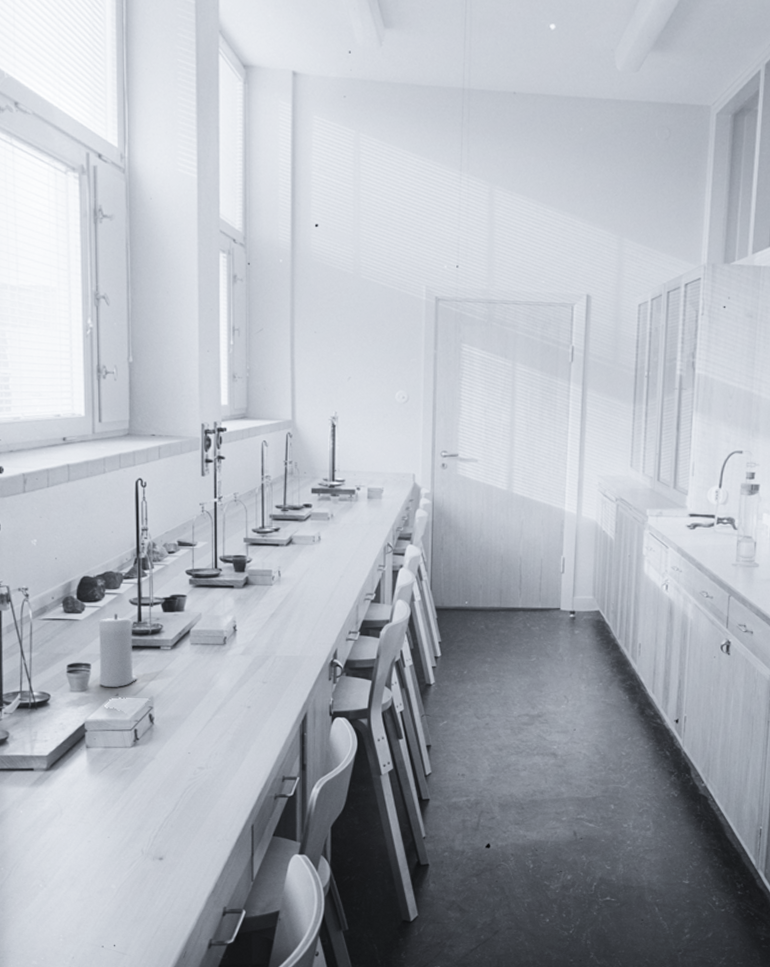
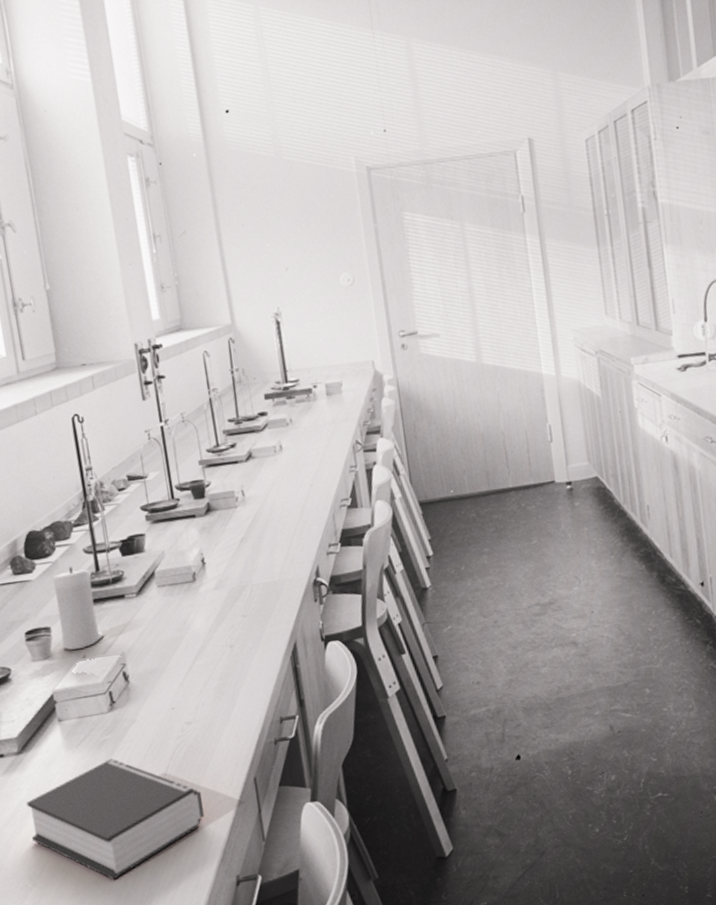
book: none [48,787,203,893] -> present [26,758,204,880]

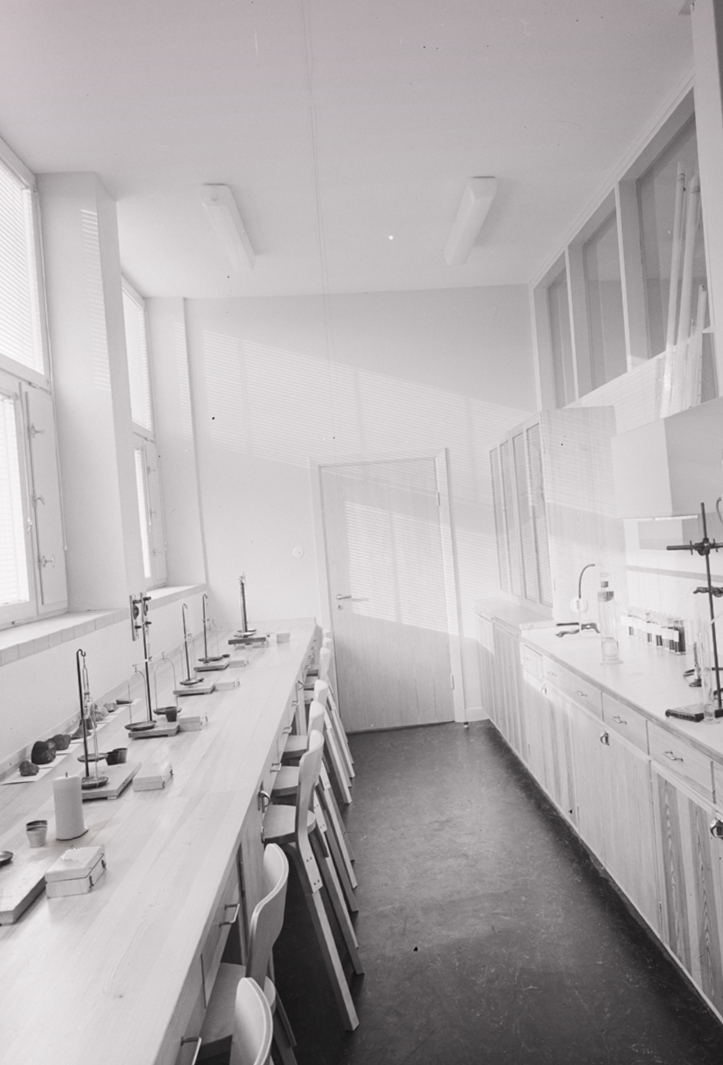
book: present [26,758,204,880] -> none [16,931,158,1035]

